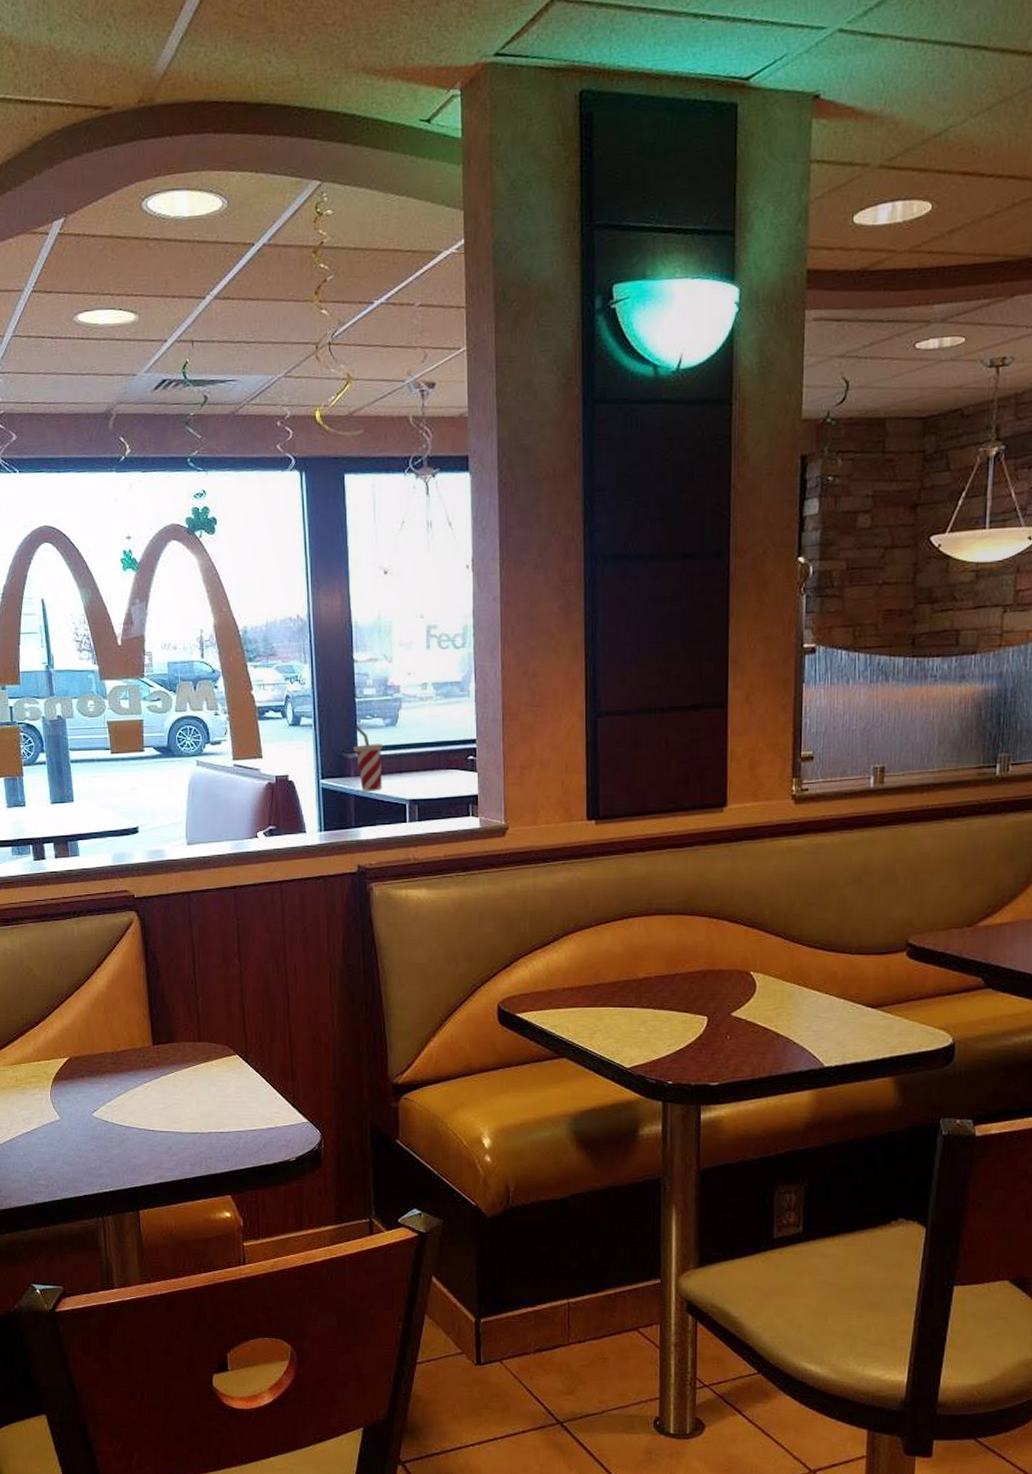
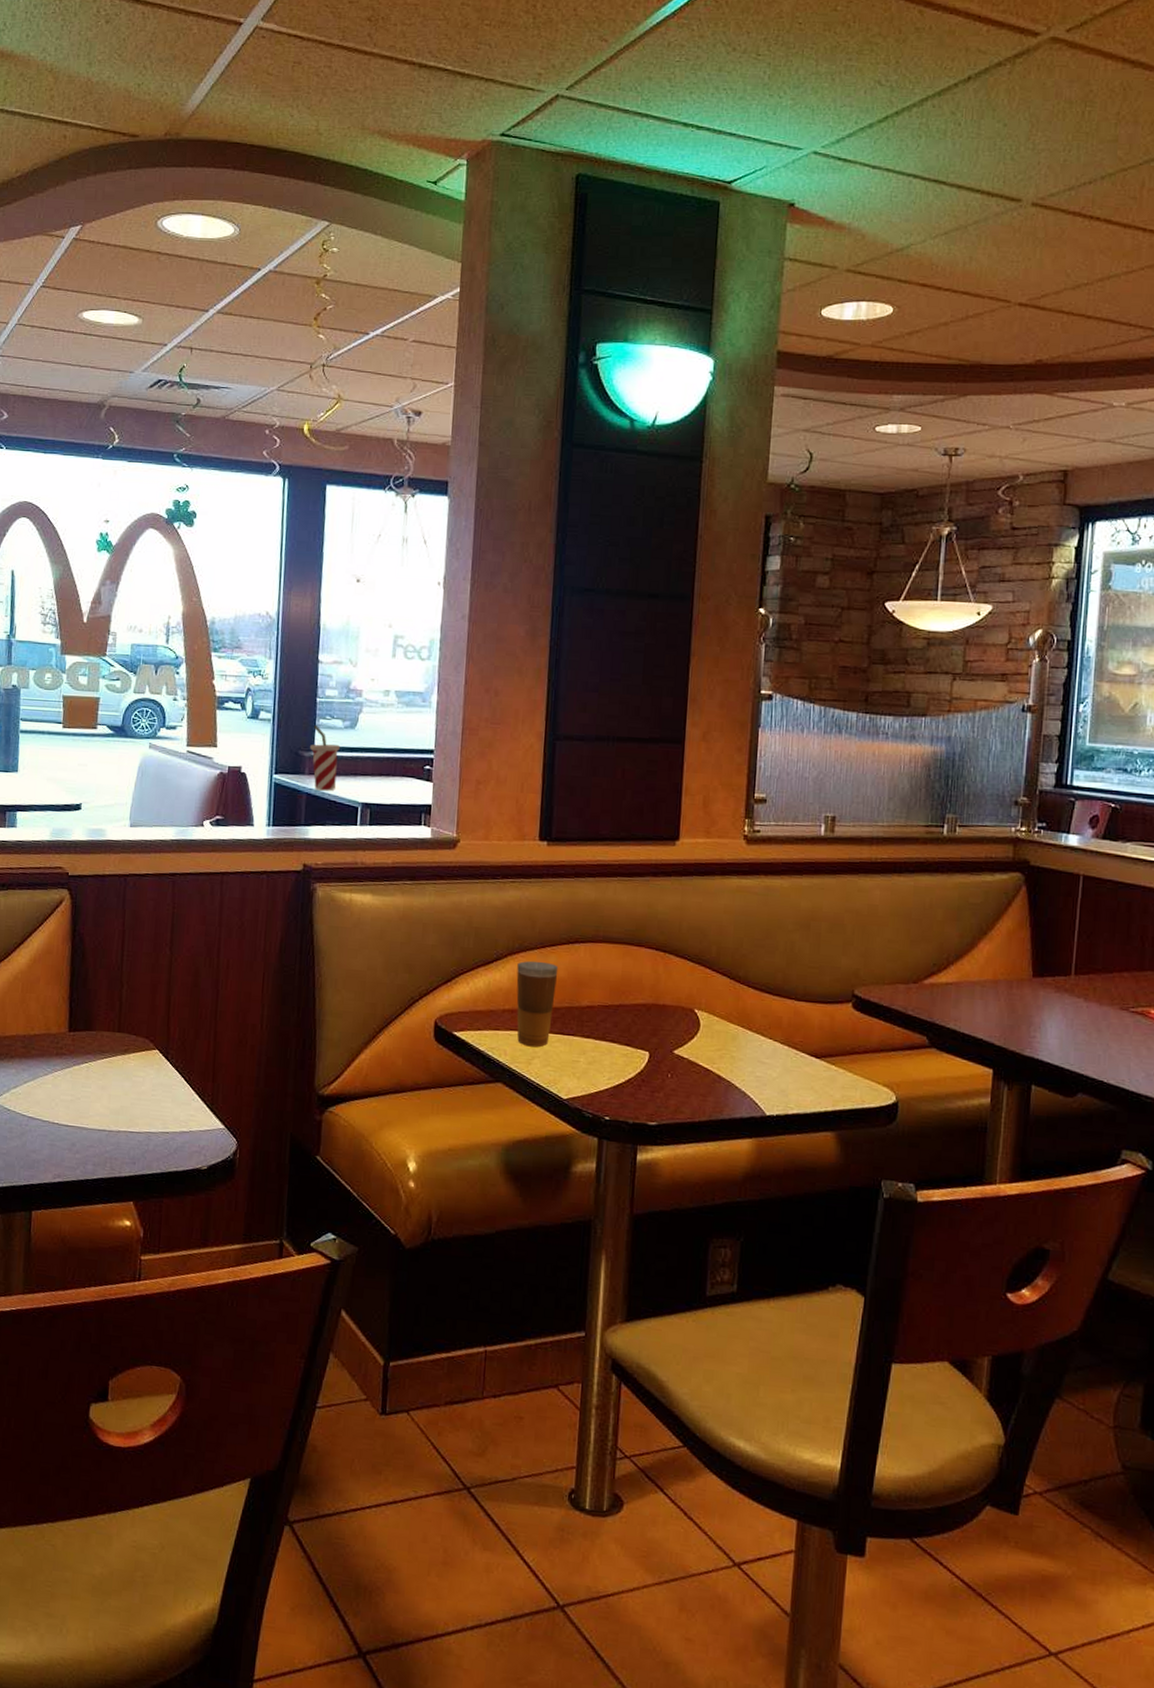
beverage cup: none [574,939,614,1022] -> present [516,960,559,1048]

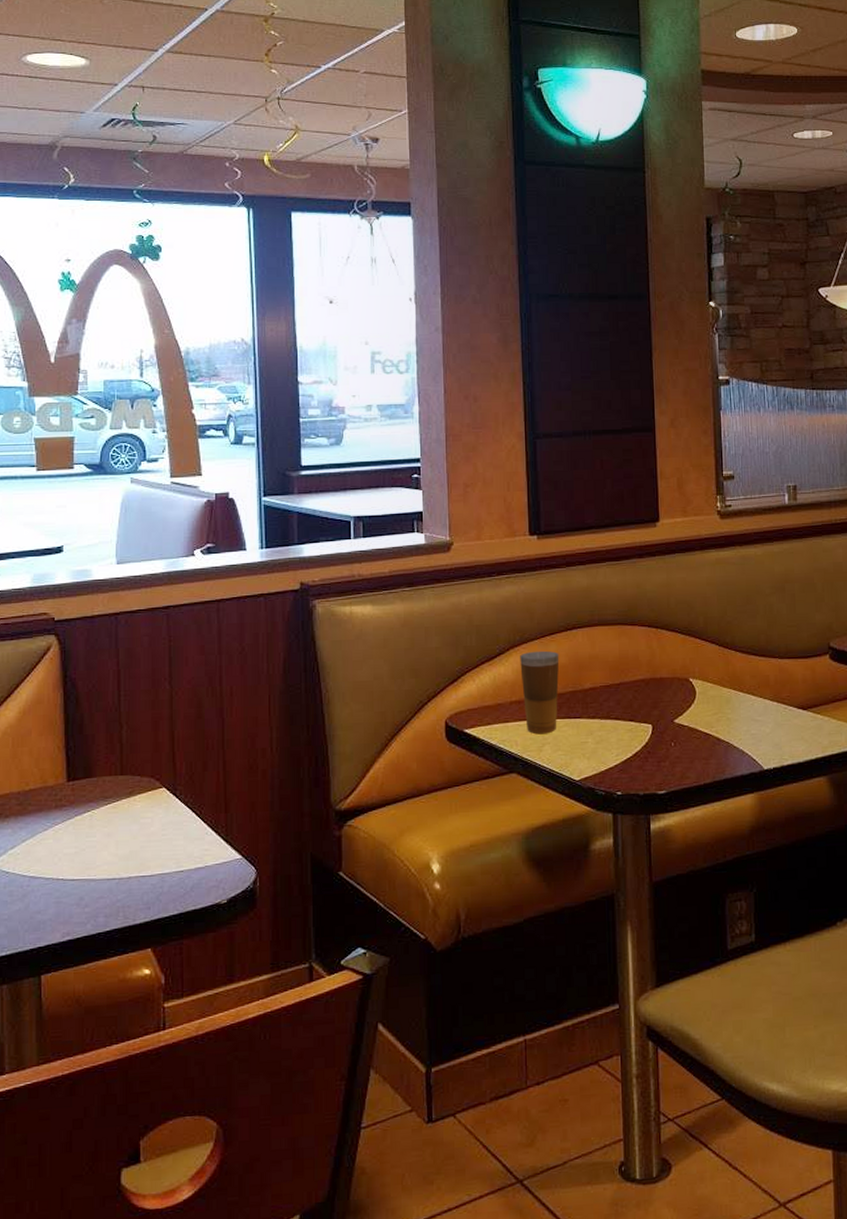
beverage cup: present [310,724,340,791] -> none [297,444,327,509]

